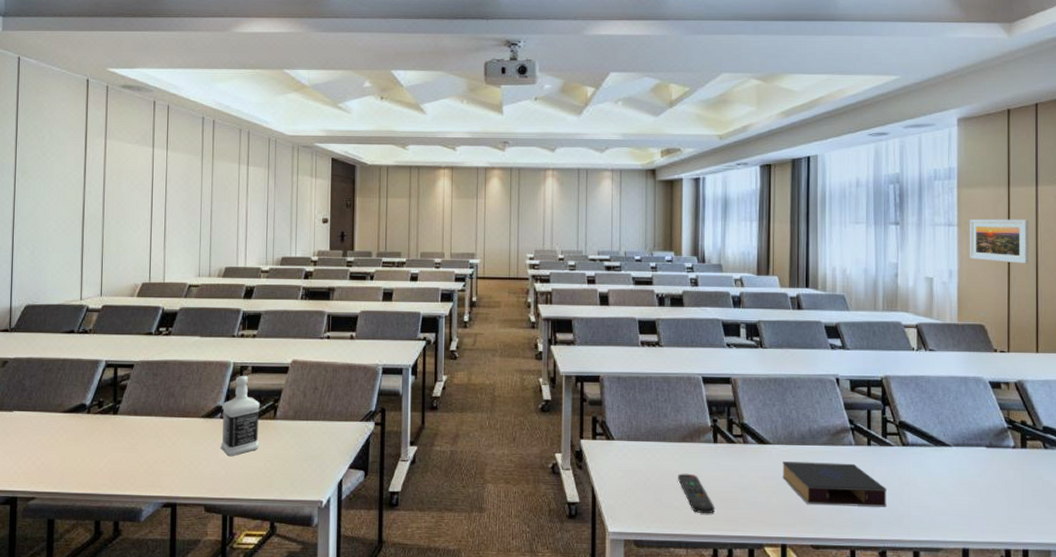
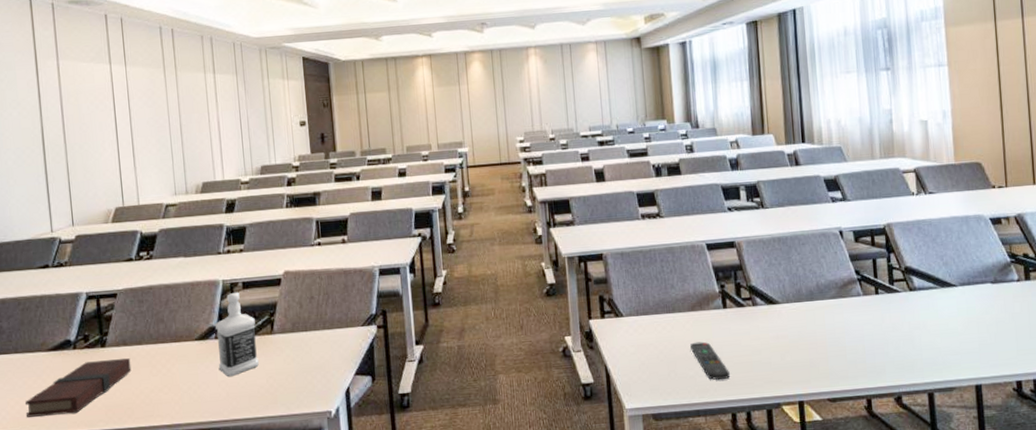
book: none [37,427,139,475] -> present [25,358,132,417]
book: present [782,461,887,507] -> none [793,313,899,359]
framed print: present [970,219,1029,264] -> none [959,52,1020,98]

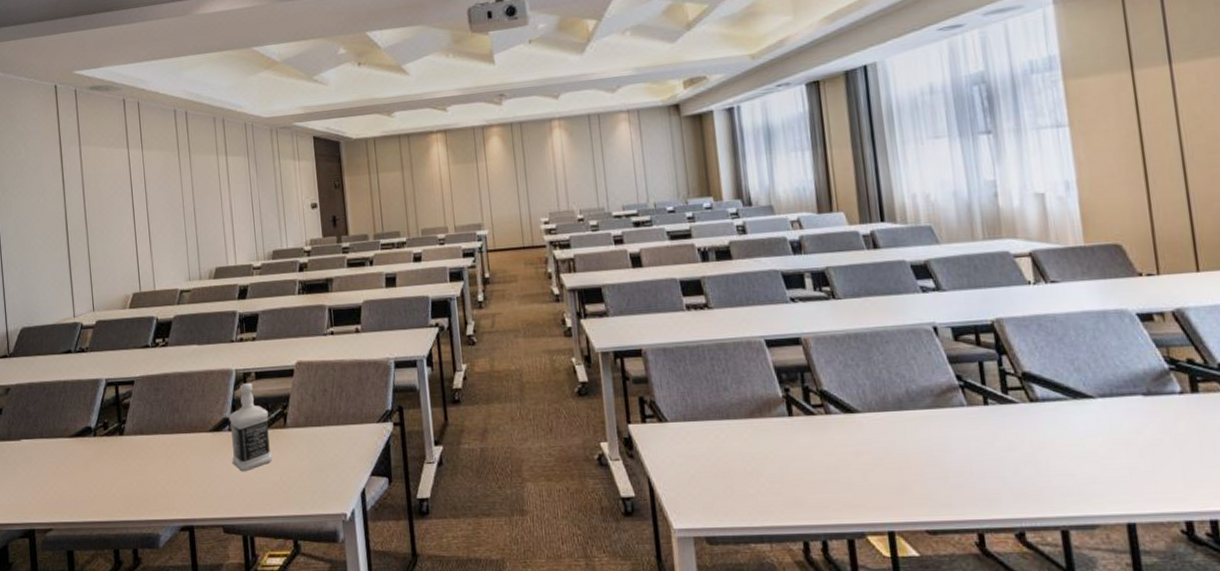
book: present [25,358,132,417] -> none [50,448,148,504]
remote control: present [690,341,730,380] -> none [749,454,800,501]

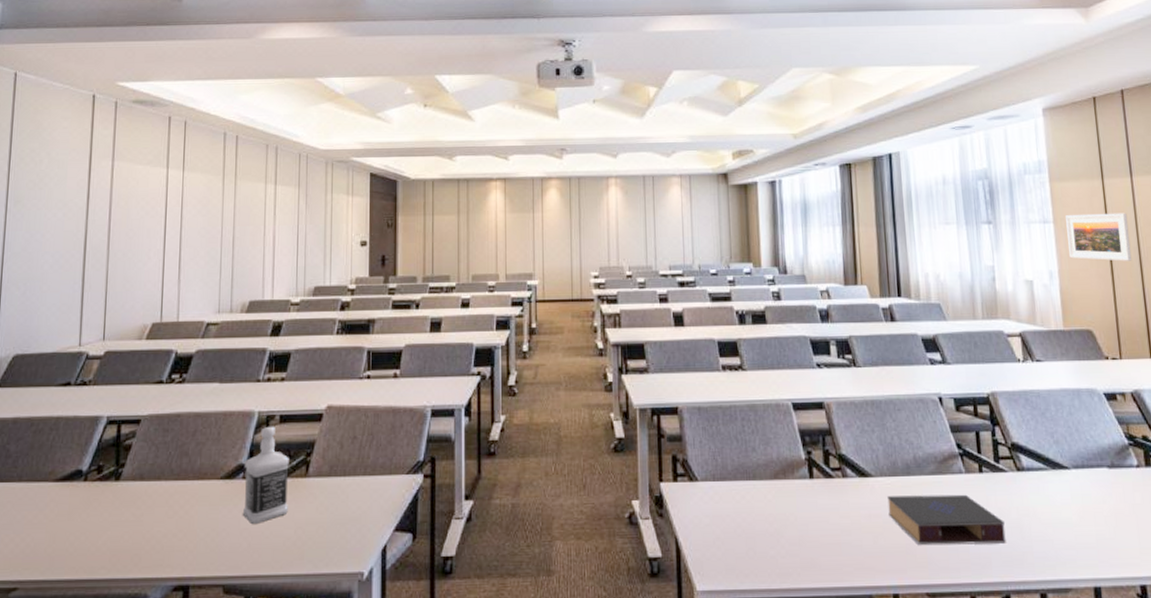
book: none [877,428,1019,482] -> present [887,494,1006,546]
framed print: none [1085,107,1172,165] -> present [1066,213,1132,261]

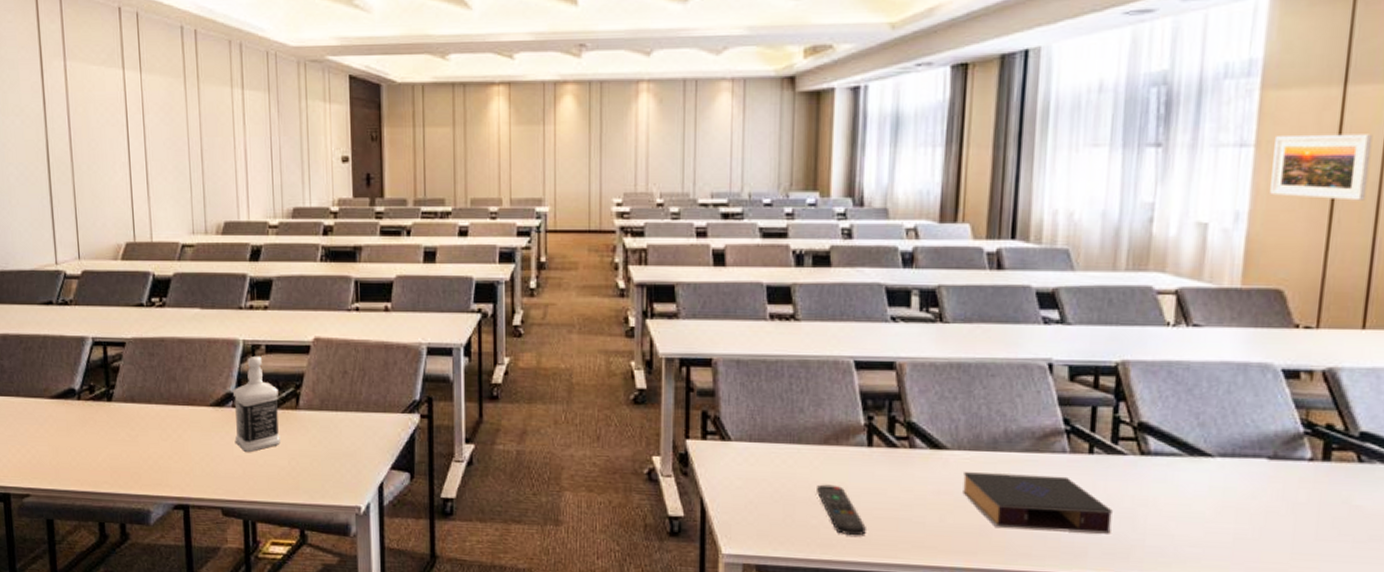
remote control: none [772,516,816,563] -> present [817,484,866,536]

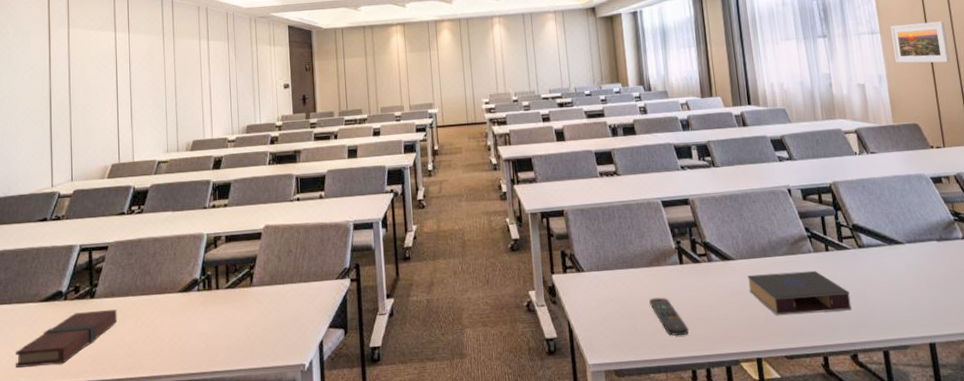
book: none [27,416,139,471] -> present [16,310,117,368]
bottle: present [233,355,280,453] -> none [199,245,238,329]

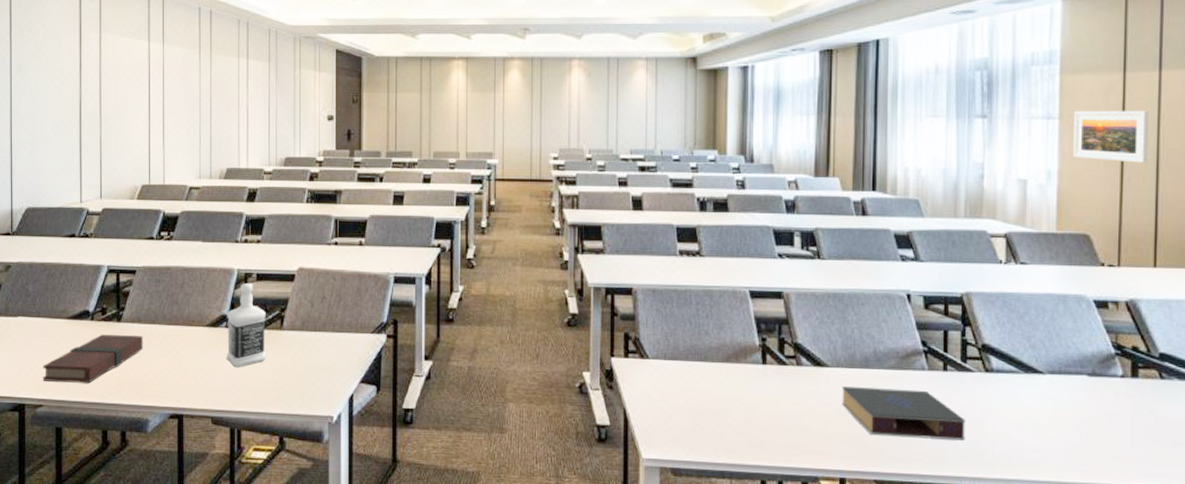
bottle: none [199,245,238,329] -> present [226,282,266,368]
remote control: present [649,297,689,336] -> none [721,397,763,442]

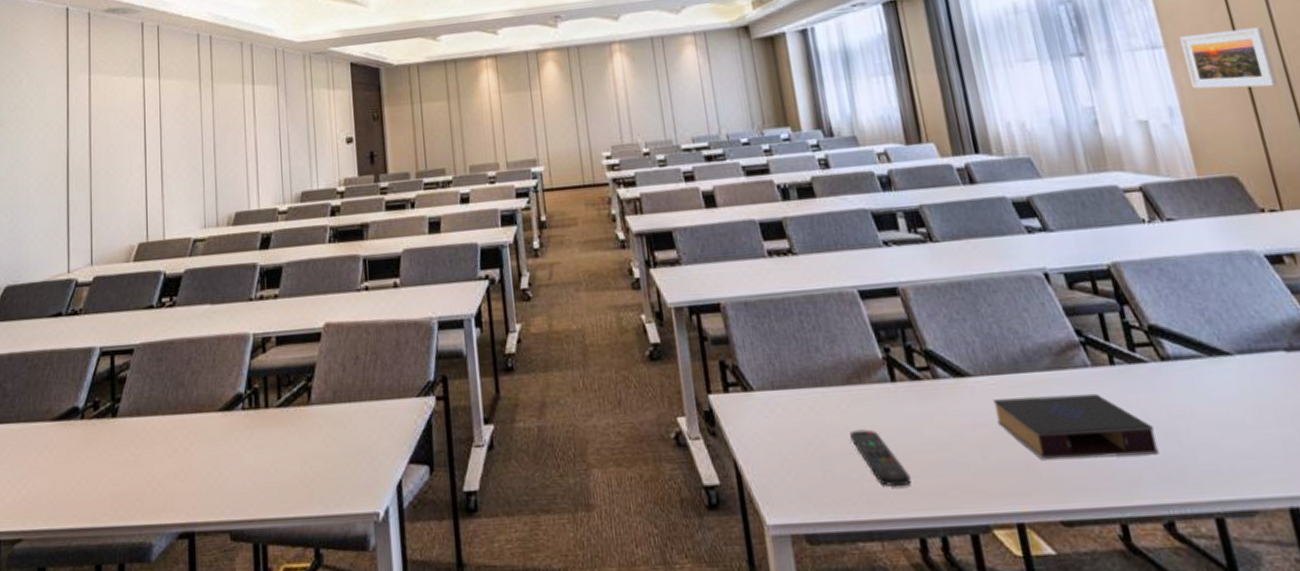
book: present [43,334,143,383] -> none [23,433,144,506]
bottle: present [226,282,266,368] -> none [243,349,292,462]
remote control: none [721,397,763,442] -> present [850,429,911,488]

